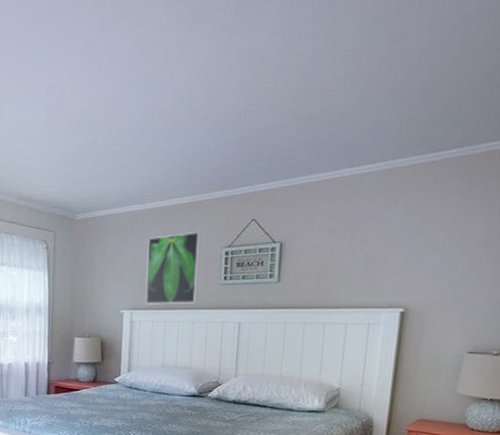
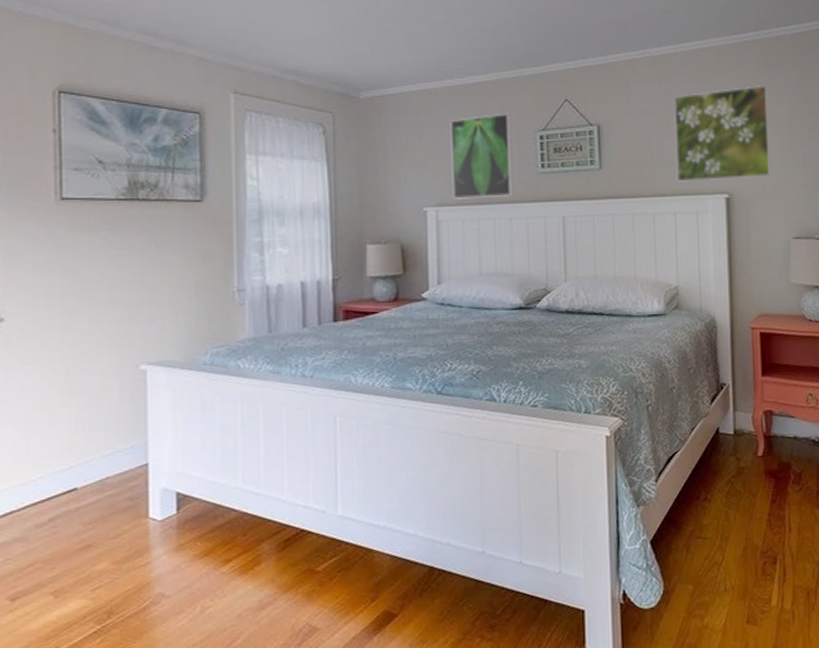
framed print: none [352,202,465,296] -> present [674,84,770,182]

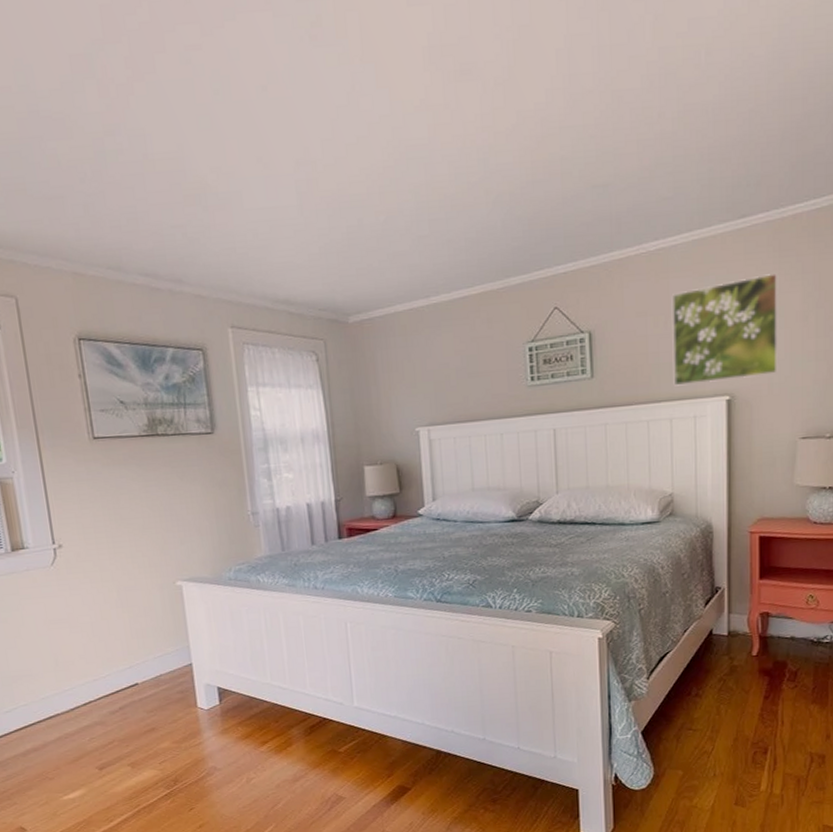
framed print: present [450,113,514,199] -> none [438,326,503,418]

